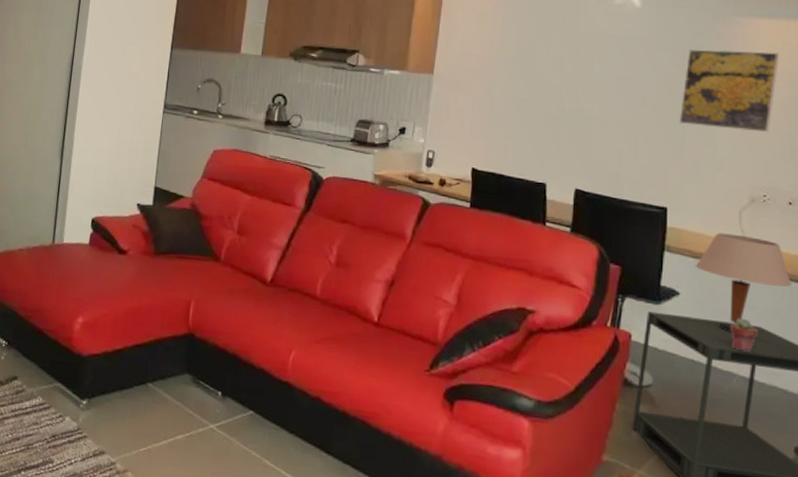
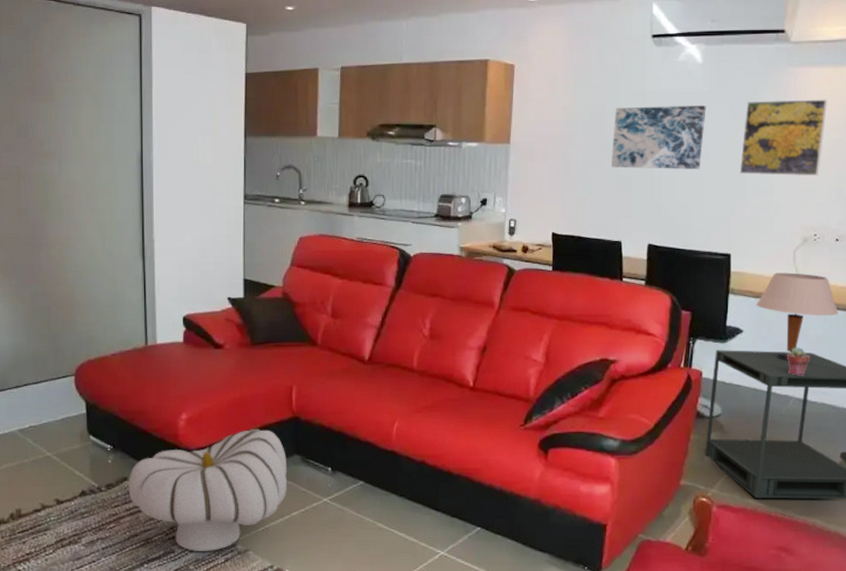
ottoman: none [16,341,177,467] -> present [128,428,287,551]
wall art: none [538,46,644,115] -> present [610,105,706,169]

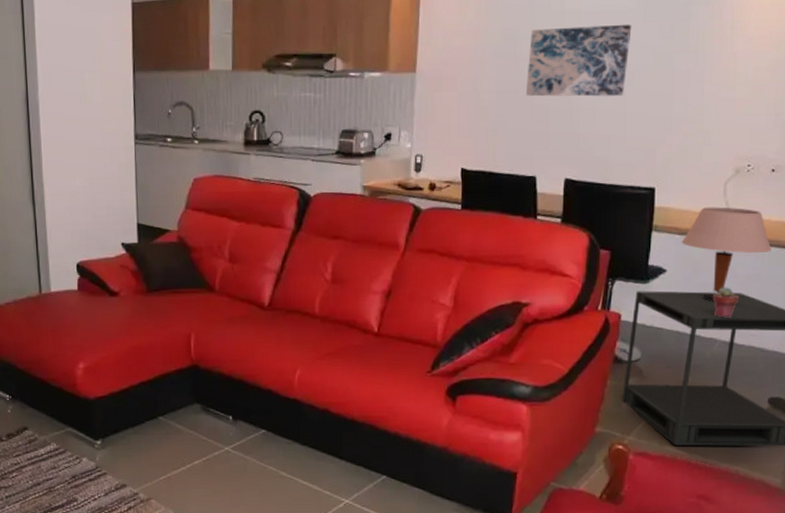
ottoman: present [128,428,287,551] -> none [28,377,188,500]
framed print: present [739,99,828,177] -> none [667,13,769,101]

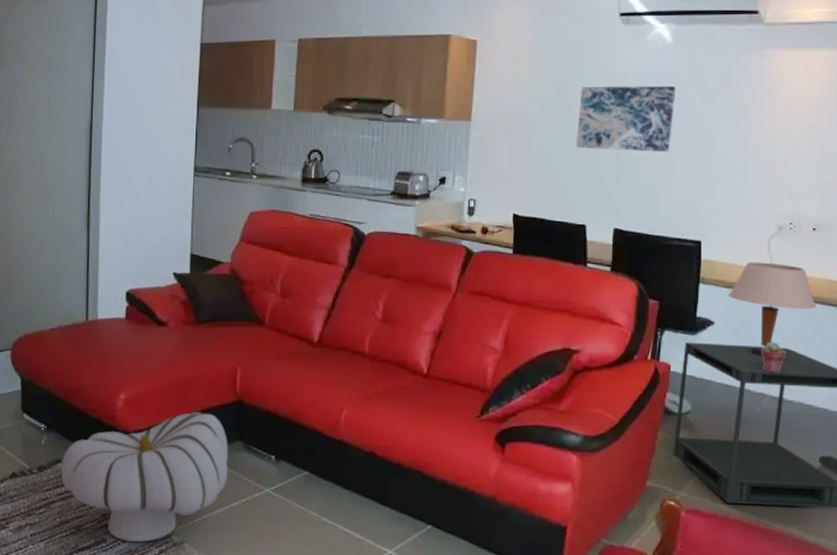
ottoman: none [28,377,188,500] -> present [60,411,228,542]

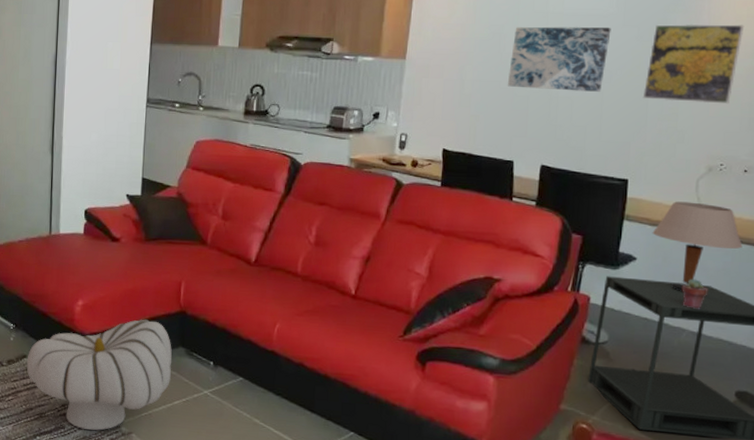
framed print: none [710,82,804,162] -> present [642,24,745,104]

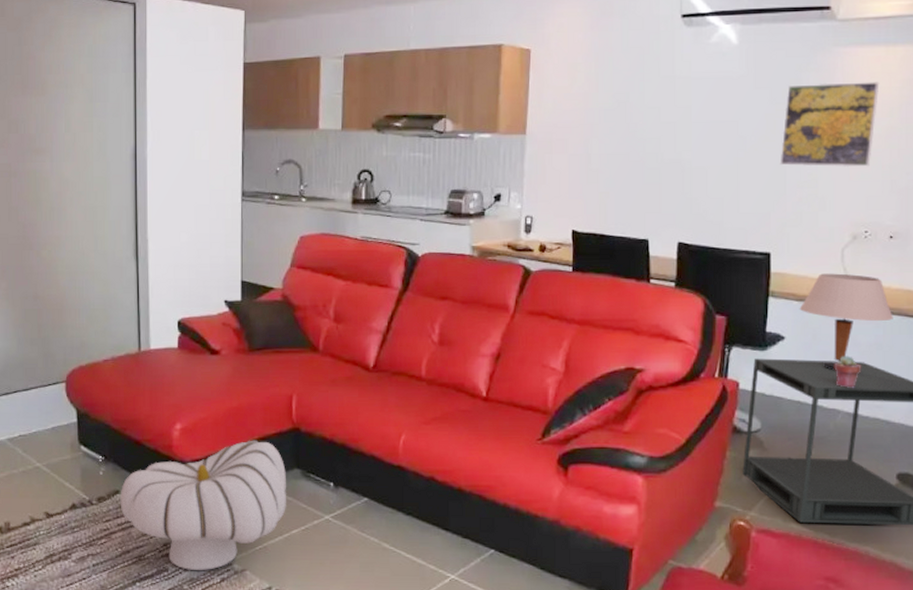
wall art: present [507,26,611,92] -> none [636,90,742,161]

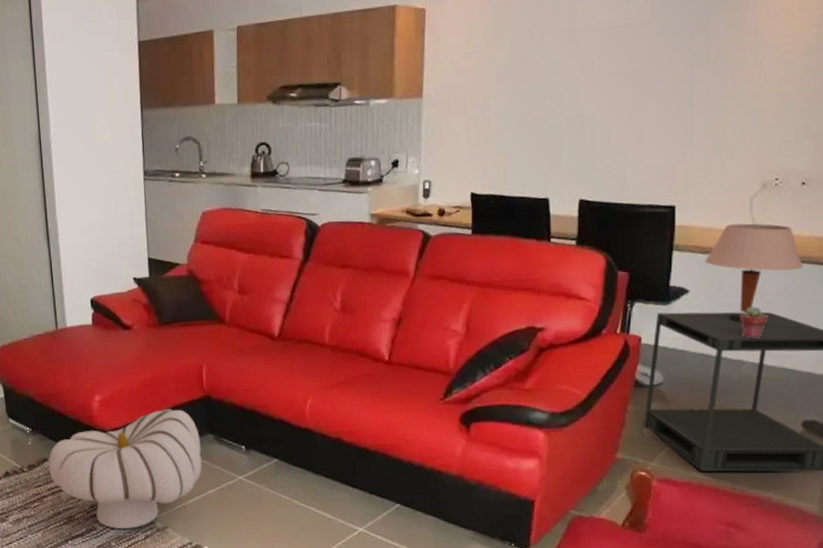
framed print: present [780,82,880,167] -> none [686,19,796,115]

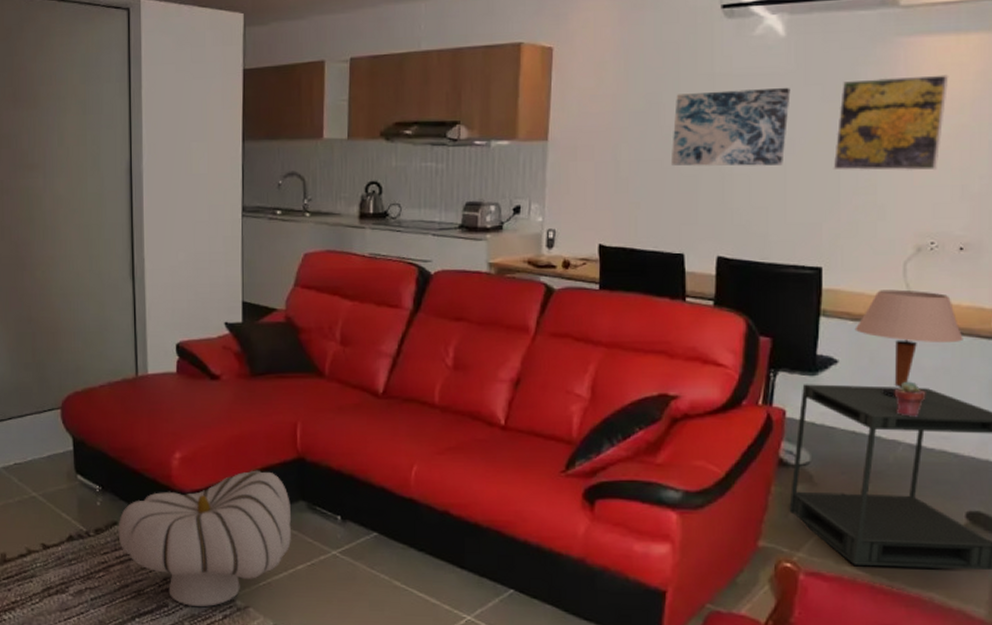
wall art: none [536,37,647,117] -> present [670,87,791,166]
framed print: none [686,19,796,115] -> present [833,74,949,171]

